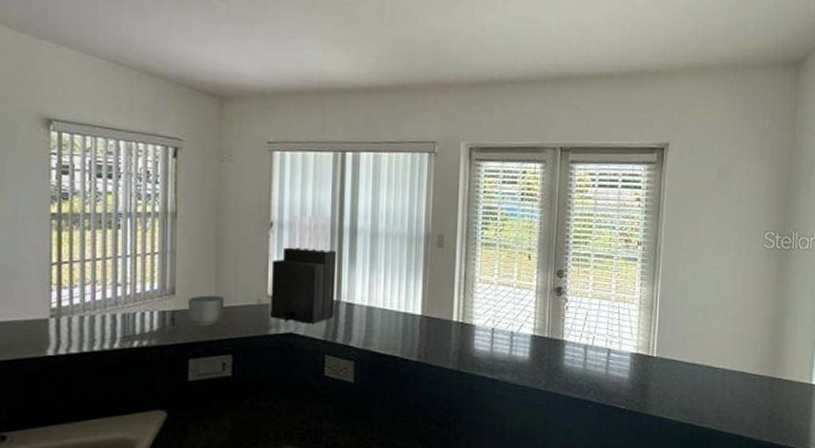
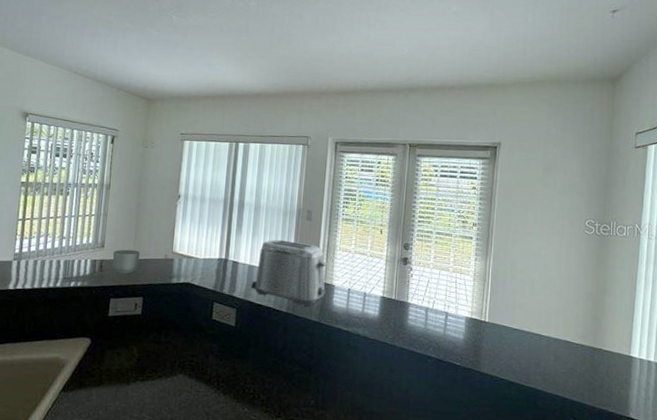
knife block: present [270,215,337,324] -> none [173,190,228,277]
toaster: none [372,272,465,352] -> present [251,239,327,306]

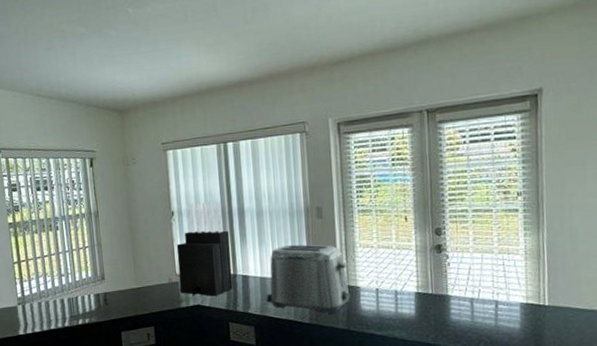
mug: present [112,249,141,274] -> none [114,278,143,305]
knife block: none [173,190,228,277] -> present [176,202,233,296]

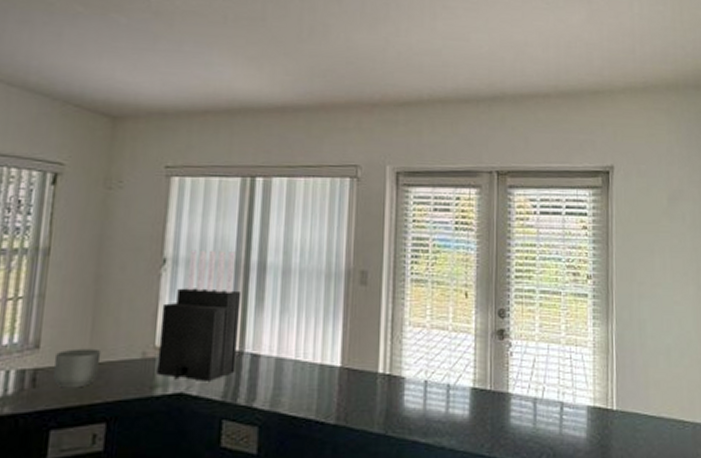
mug: none [114,278,143,305] -> present [53,348,102,388]
toaster: present [266,244,350,314] -> none [281,316,393,412]

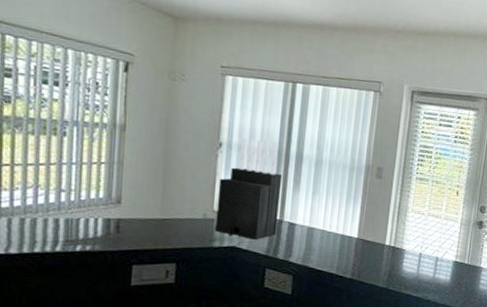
mug: present [53,348,102,388] -> none [133,206,171,236]

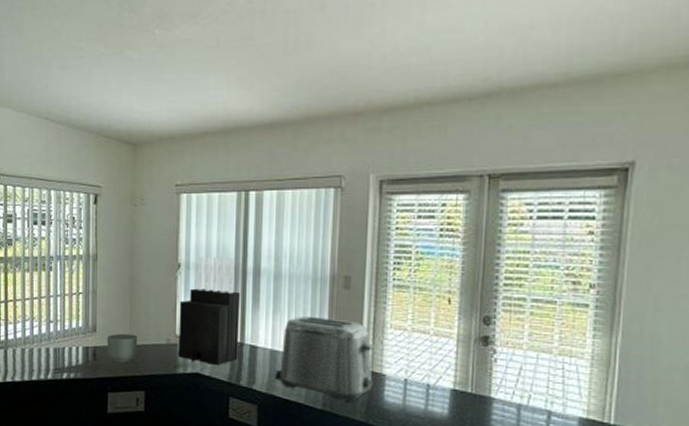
mug: none [133,206,171,236] -> present [106,333,138,363]
toaster: none [311,198,398,271] -> present [275,315,374,402]

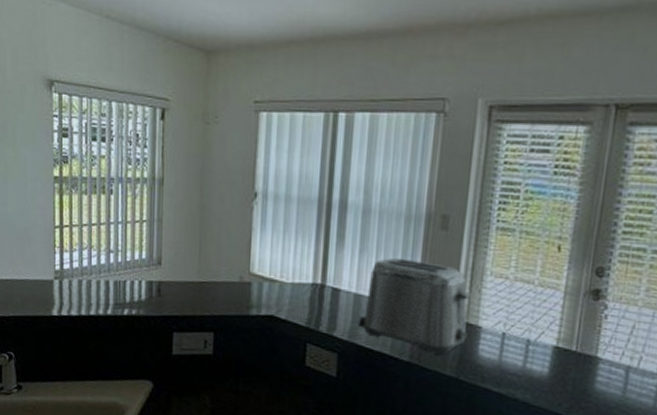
mug: present [106,333,138,363] -> none [172,268,208,301]
knife block: present [178,256,241,365] -> none [252,185,324,308]

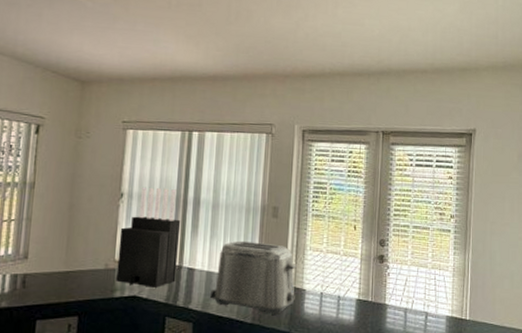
knife block: none [252,185,324,308] -> present [116,186,181,288]

